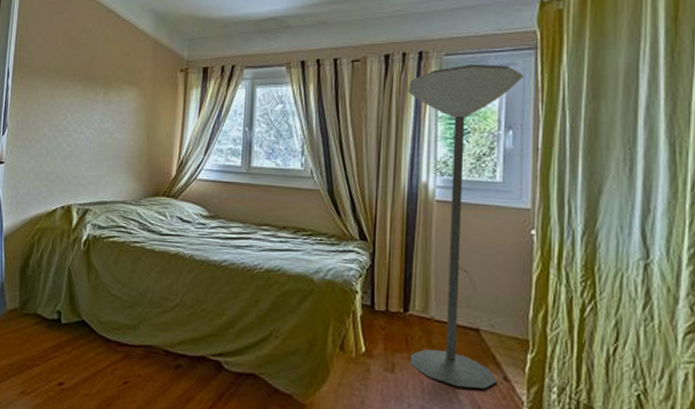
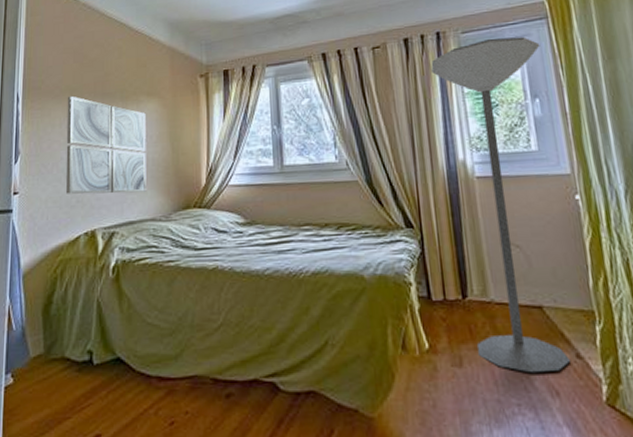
wall art: none [47,76,126,176] -> present [65,95,146,195]

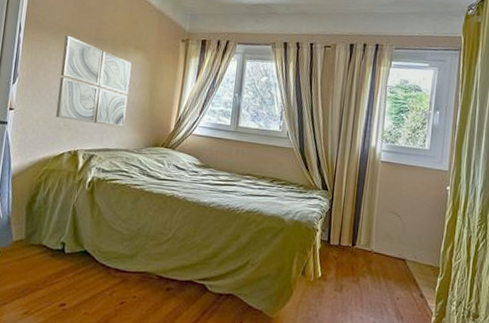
floor lamp: present [431,36,571,372] -> none [354,57,450,304]

